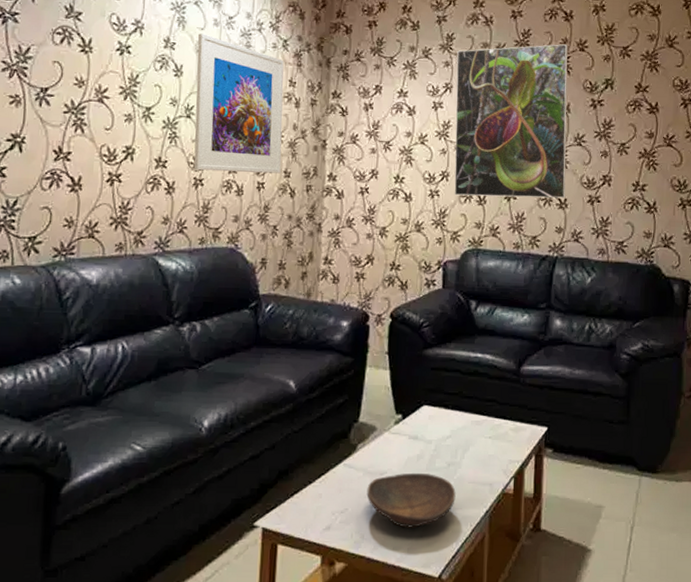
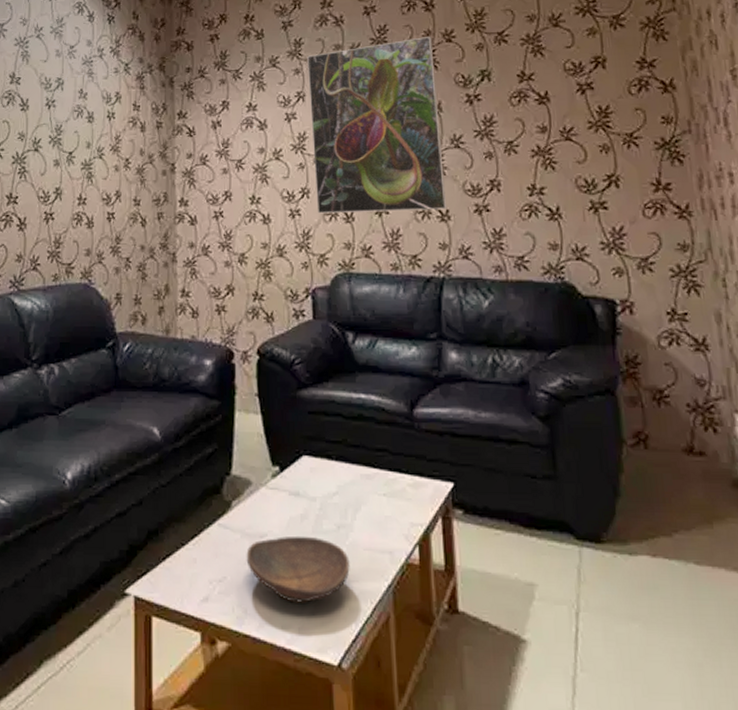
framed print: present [193,33,284,174] -> none [41,65,130,204]

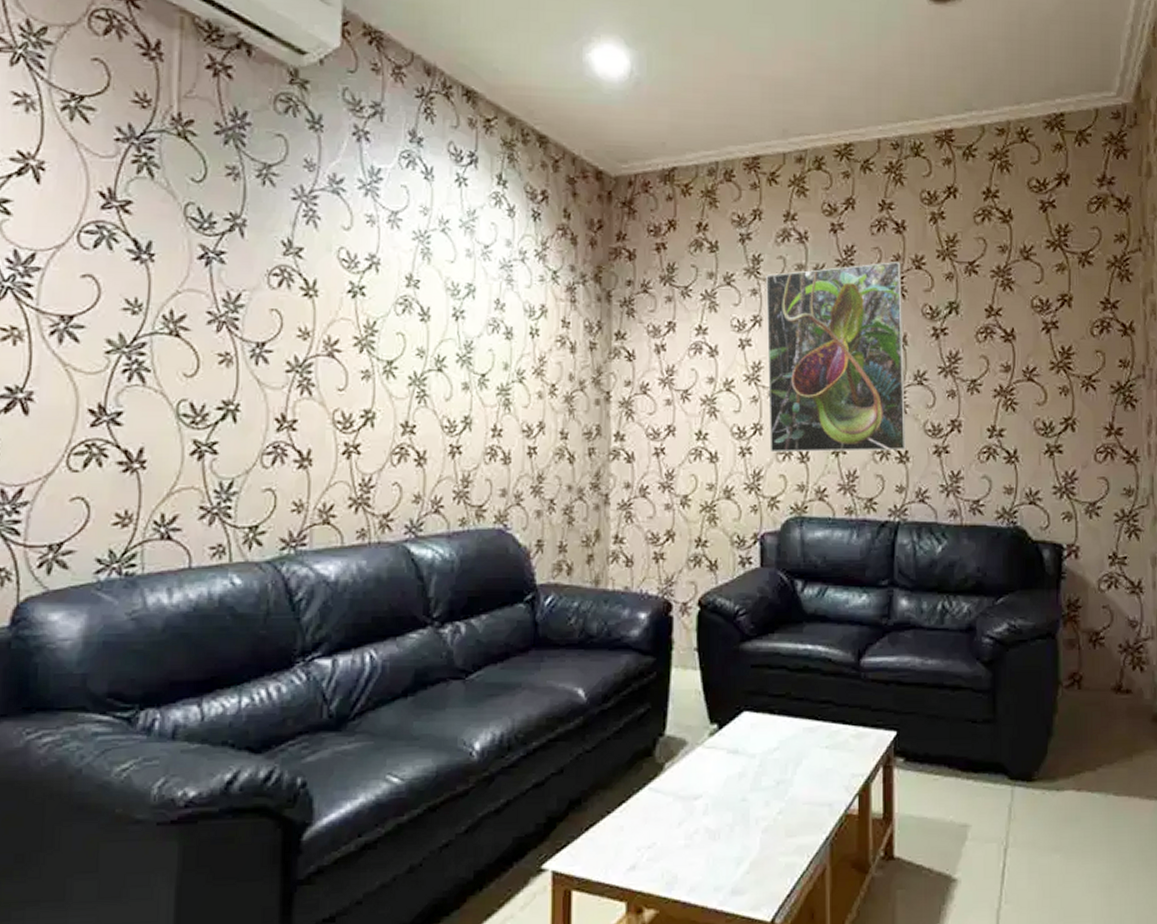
decorative bowl: present [246,535,350,603] -> none [678,794,788,863]

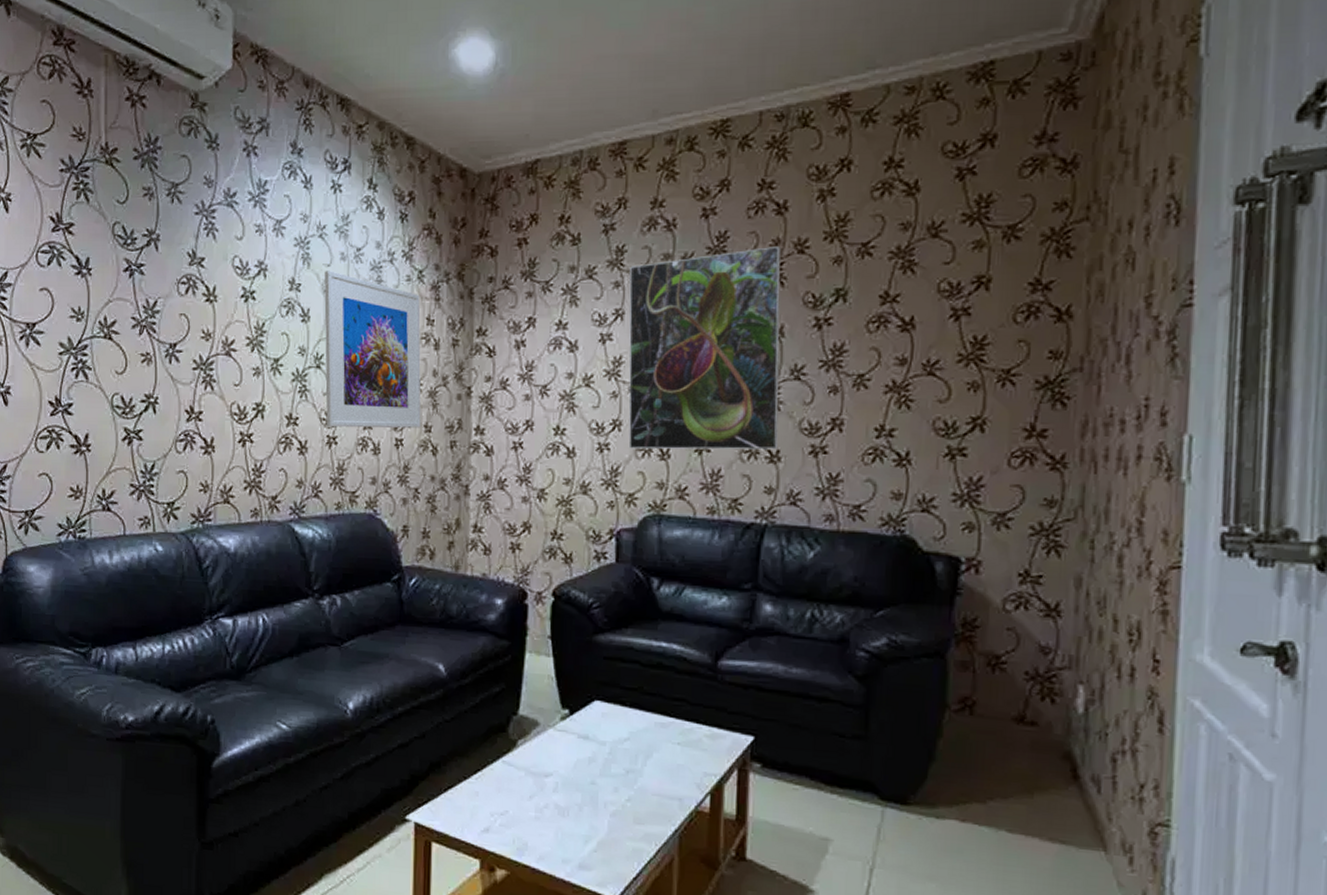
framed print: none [447,267,557,436] -> present [324,271,421,428]

